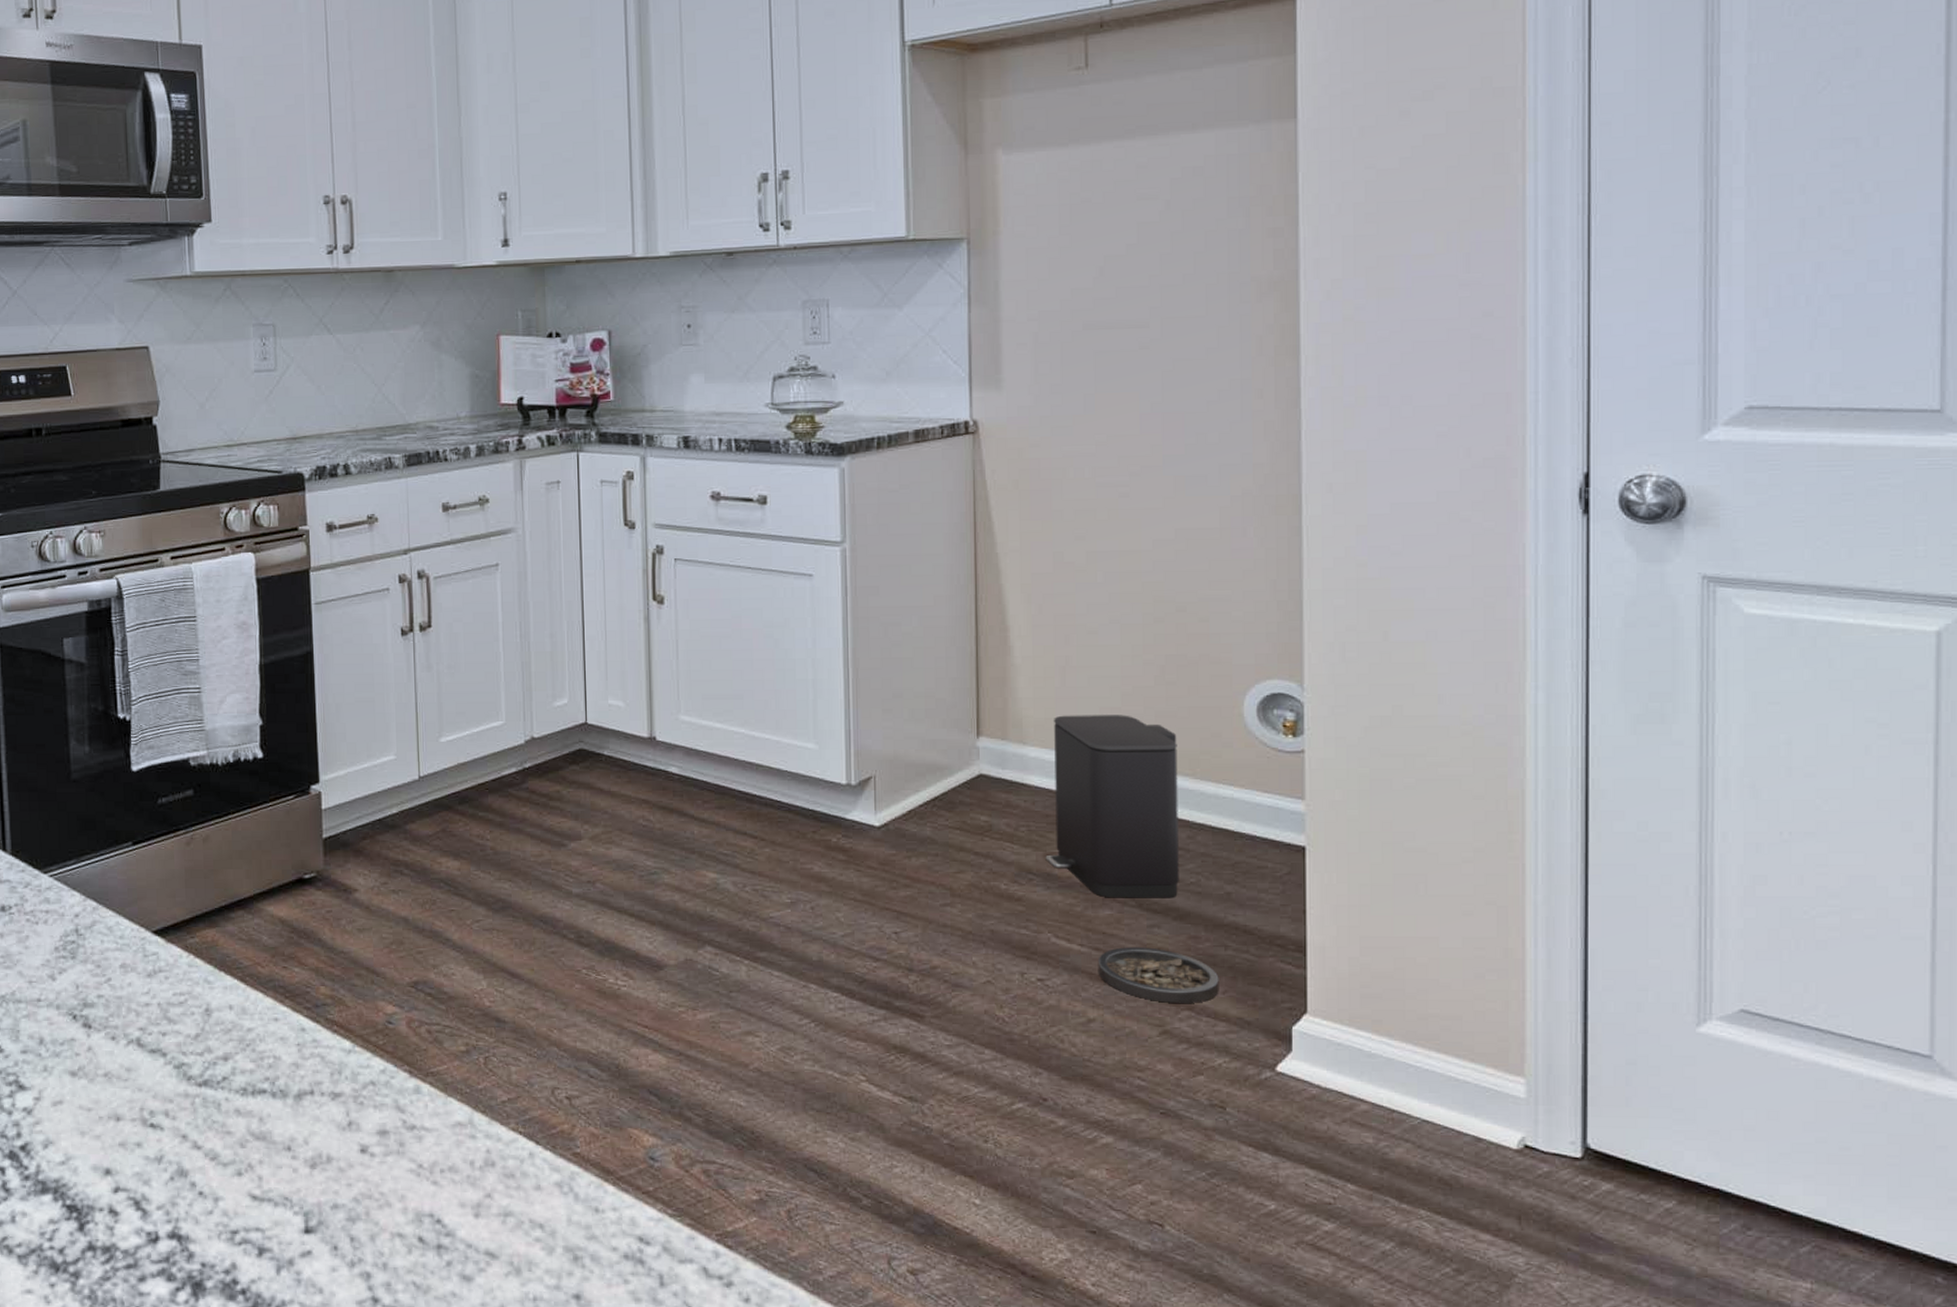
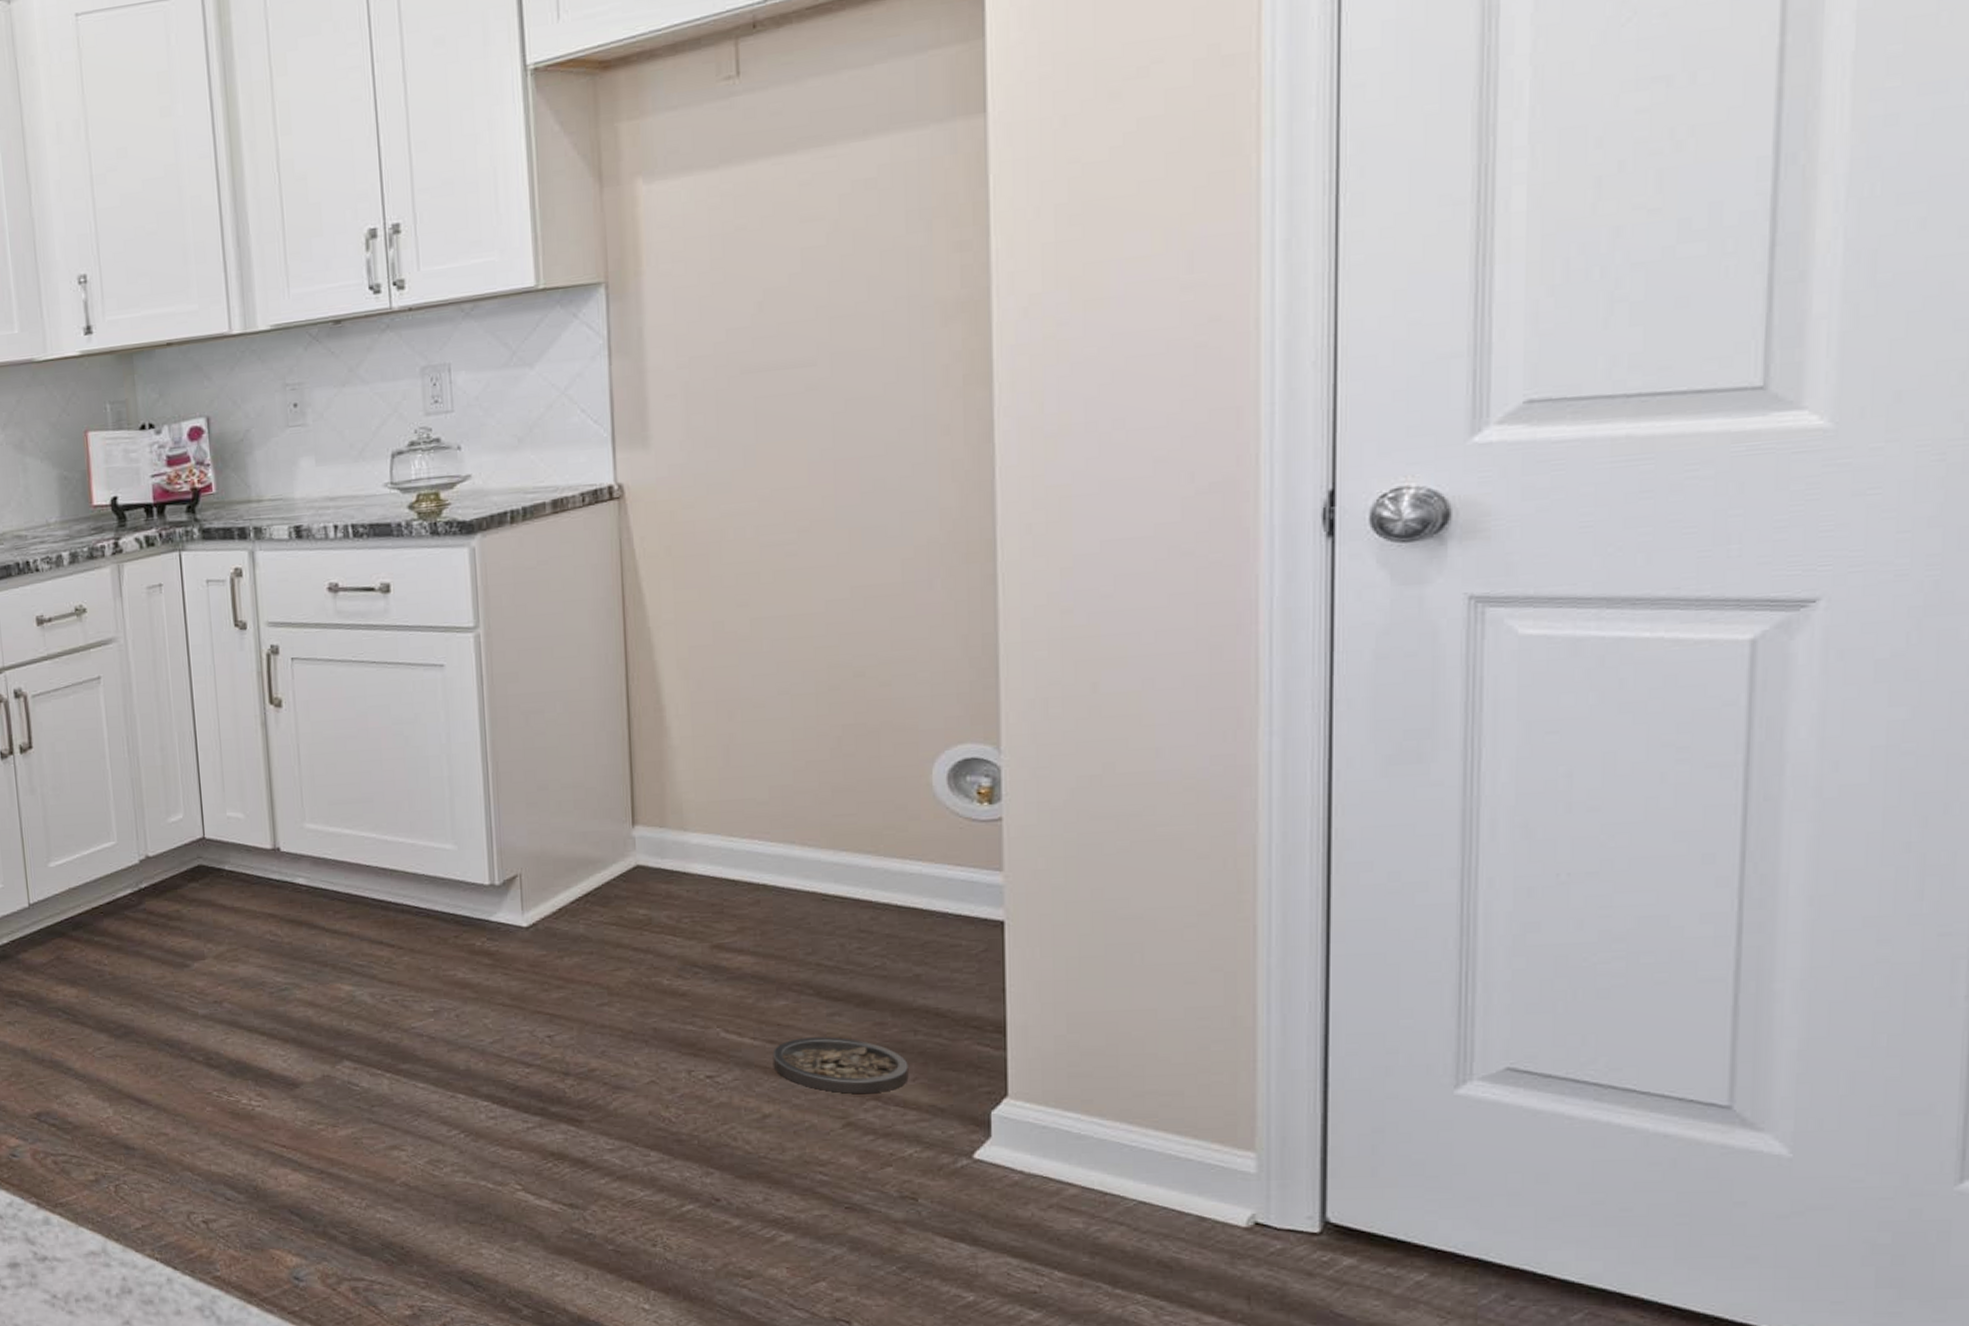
pedal bin: present [1045,715,1179,898] -> none [712,792,862,988]

